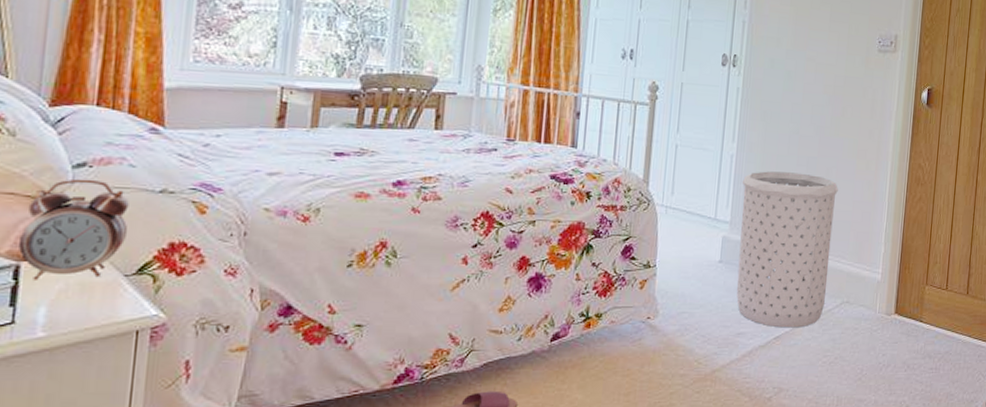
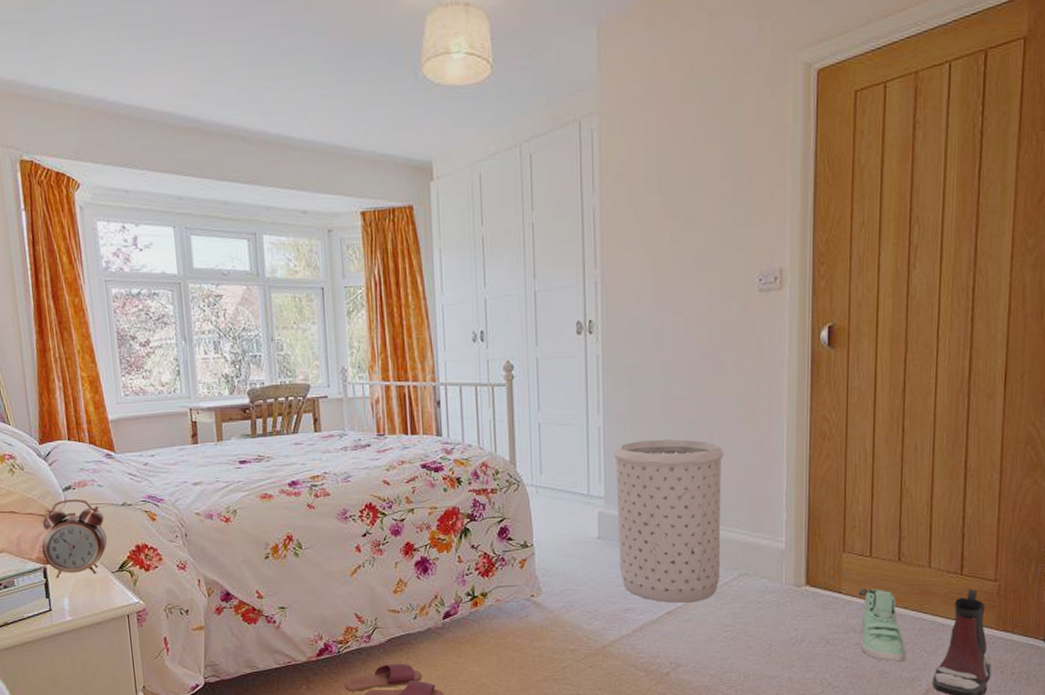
sneaker: none [934,319,968,386] -> present [858,589,907,663]

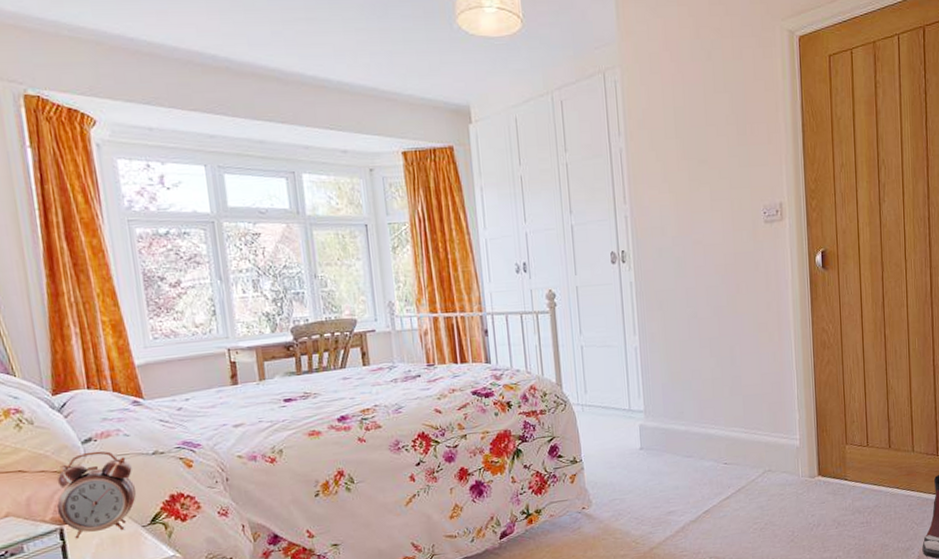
laundry basket: present [613,439,724,603] -> none [649,354,747,503]
sneaker: present [858,589,907,663] -> none [860,473,901,536]

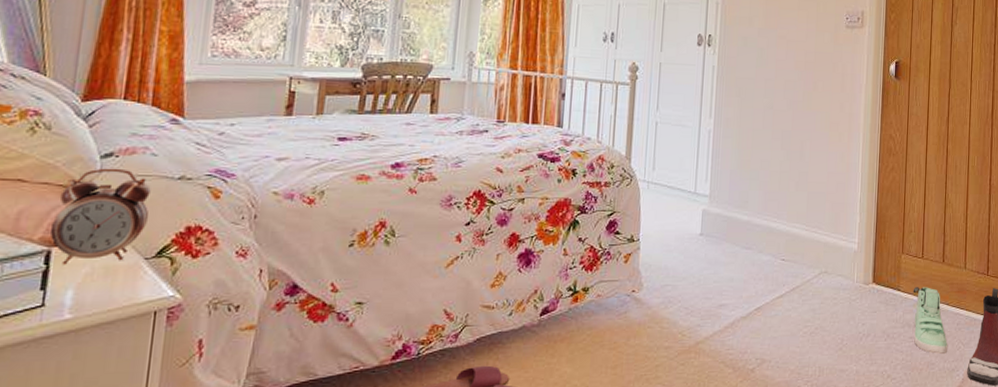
sneaker: none [860,473,901,536] -> present [913,287,948,355]

